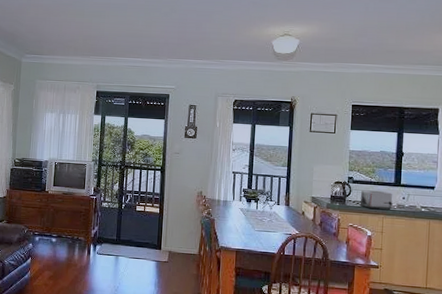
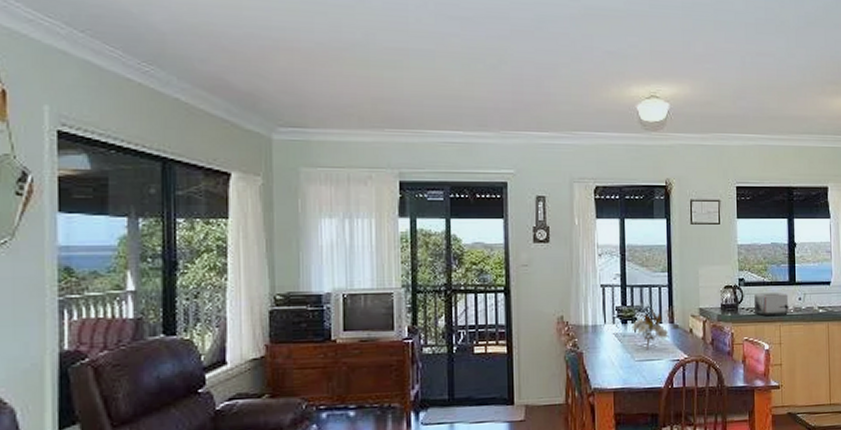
flower arrangement: none [254,193,293,224] -> present [632,308,679,351]

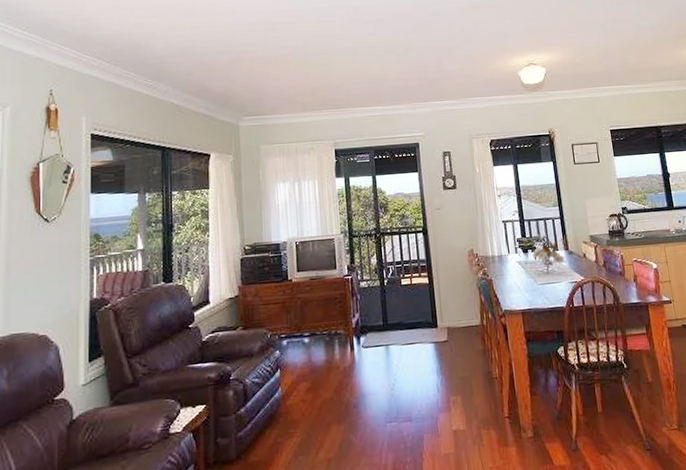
toaster: present [753,292,789,317] -> none [637,217,671,240]

